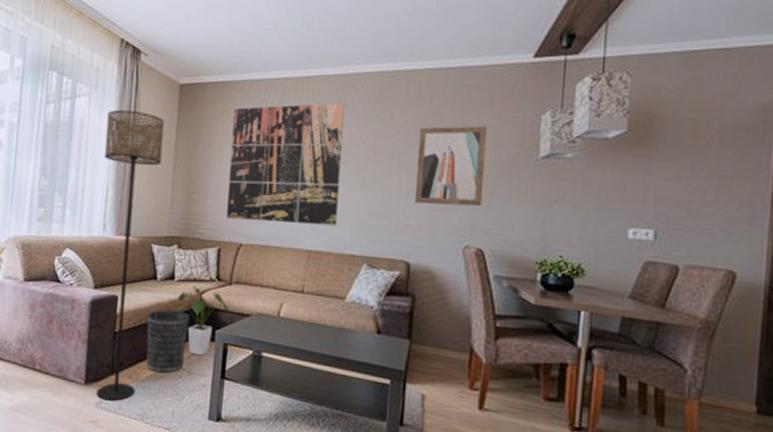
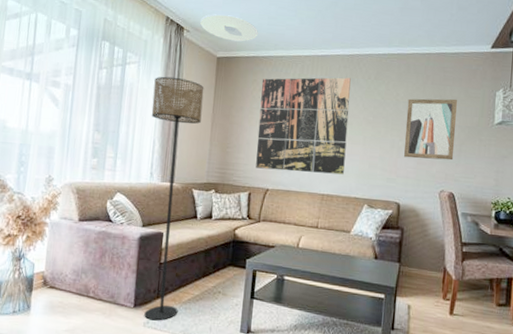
wastebasket: present [146,310,190,374] -> none [187,243,225,296]
ceiling light: none [160,32,229,64] -> present [200,14,258,42]
house plant: present [176,285,228,356] -> none [214,223,257,281]

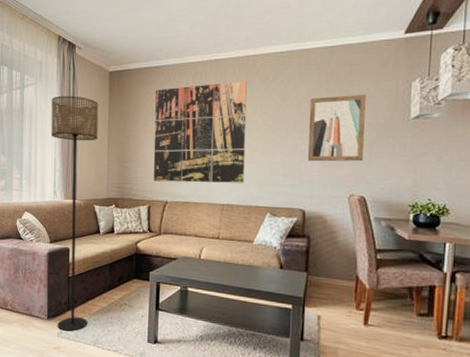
ceiling light: present [200,14,258,42] -> none [91,27,148,54]

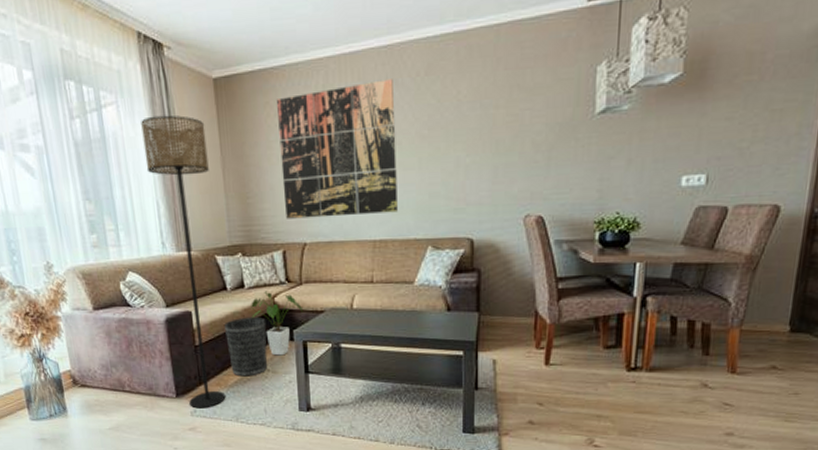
wastebasket: none [94,257,128,308] -> present [224,316,268,377]
house plant: none [117,237,159,293] -> present [251,291,302,356]
wall art: present [307,94,366,162] -> none [473,85,542,178]

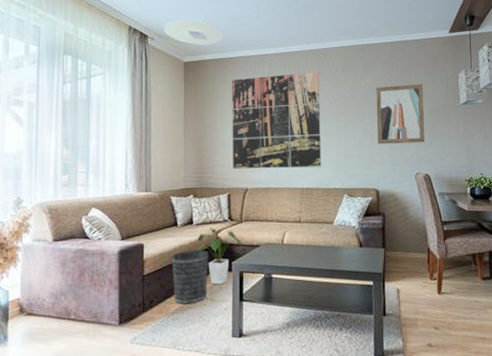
floor lamp: present [141,115,226,409] -> none [121,85,174,336]
ceiling light: none [182,14,260,53] -> present [164,20,223,45]
wall art: none [473,85,542,178] -> present [376,83,425,144]

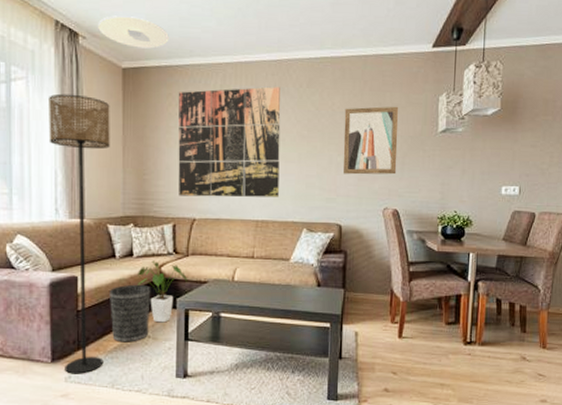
floor lamp: none [121,85,174,336] -> present [49,93,110,374]

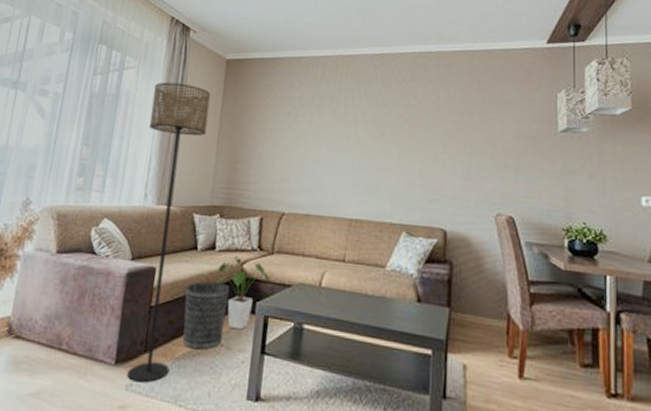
ceiling light: present [98,15,169,49] -> none [209,12,274,42]
wall art: present [178,87,281,198] -> none [269,79,382,195]
wall art: present [343,106,398,175] -> none [448,102,511,176]

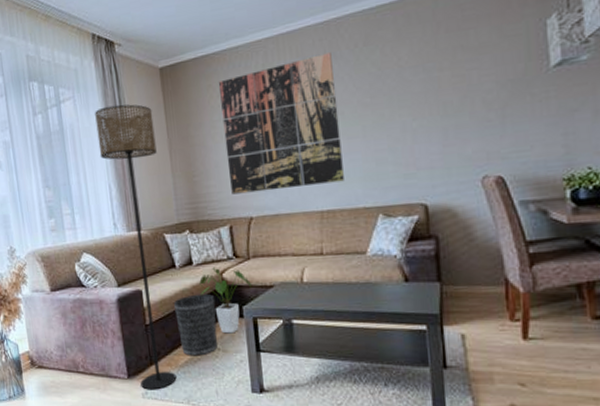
wall art: none [269,79,382,195] -> present [219,52,344,195]

